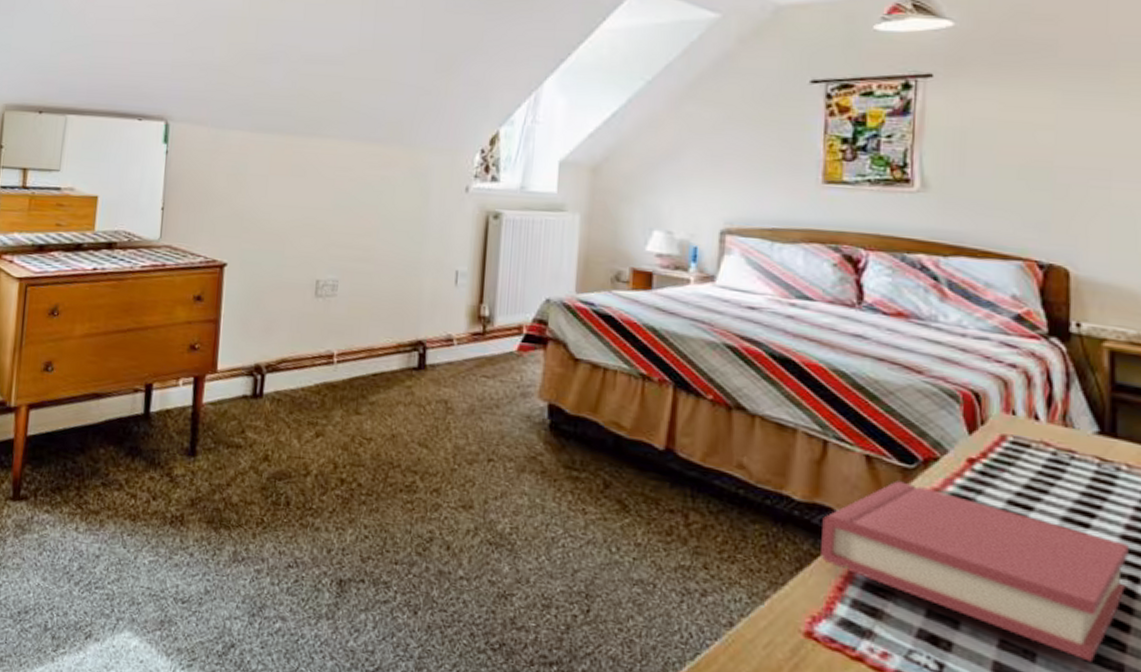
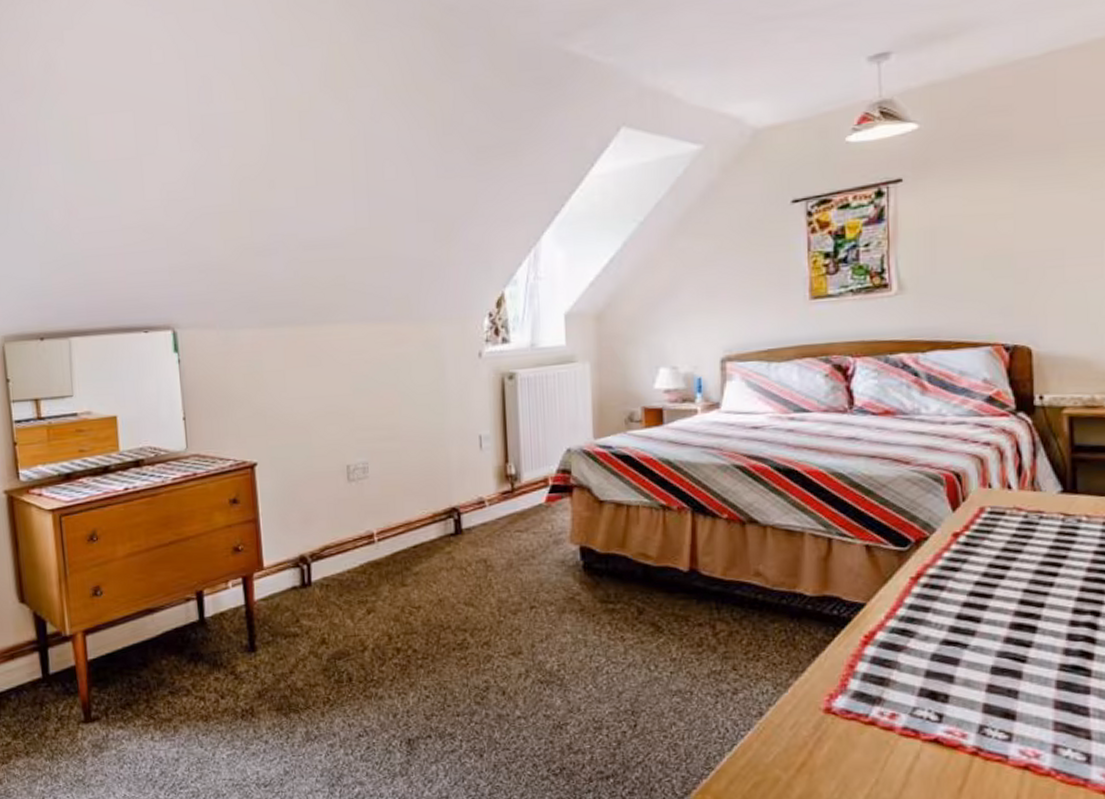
hardback book: present [821,481,1129,662] -> none [832,563,1090,690]

